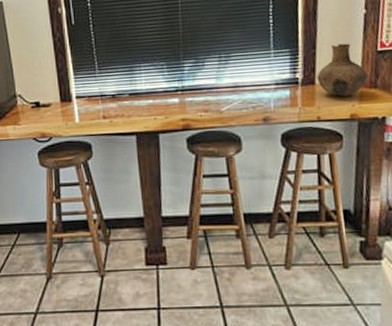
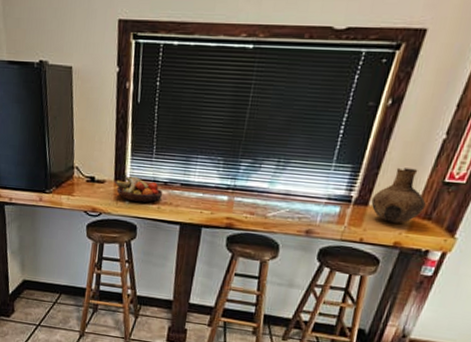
fruit bowl: none [61,94,113,120] -> present [115,176,163,203]

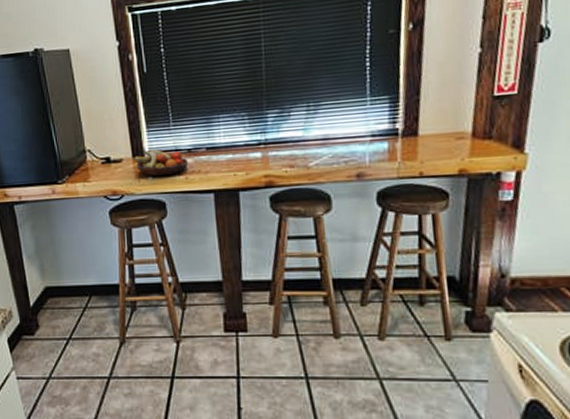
vase: present [371,167,426,223] -> none [420,88,481,149]

